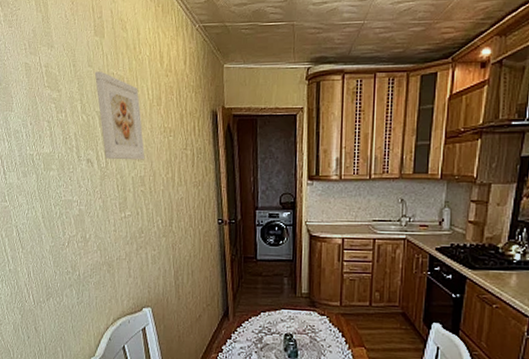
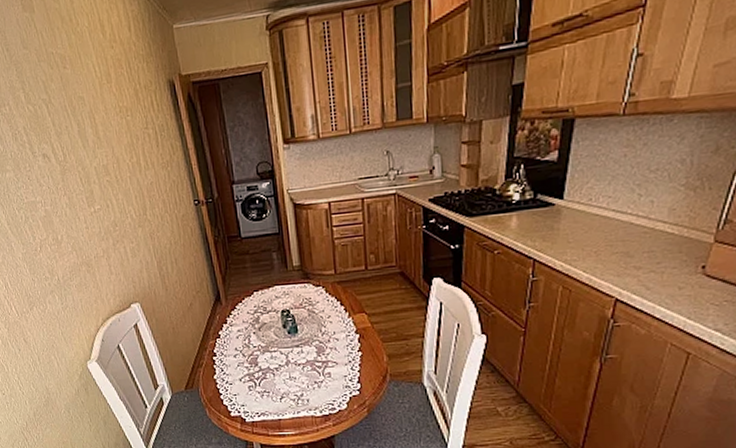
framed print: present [94,71,145,160] -> none [31,52,105,151]

